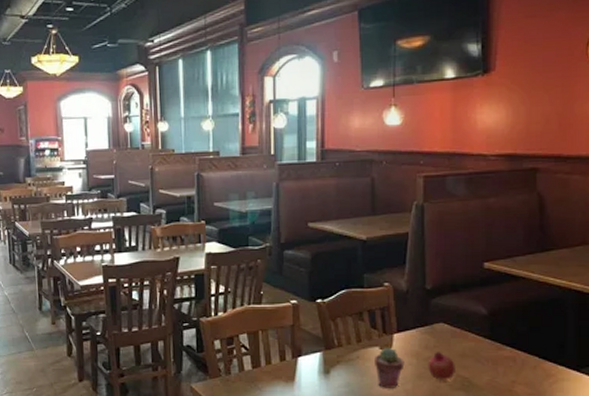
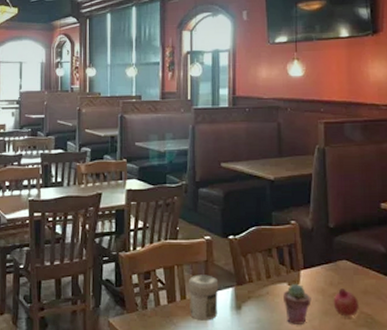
jar: none [273,339,306,385] -> present [188,275,219,321]

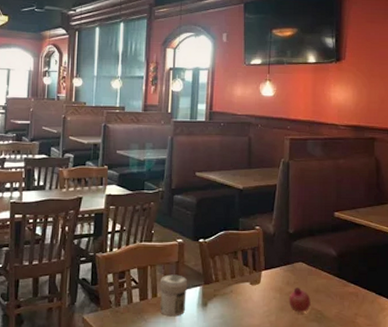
potted succulent: present [282,283,312,324] -> none [244,282,270,320]

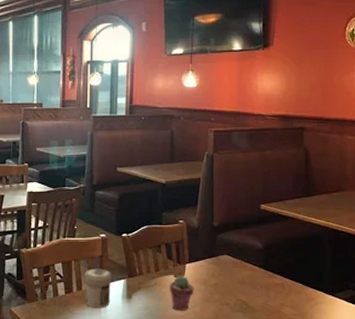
potted succulent: none [244,282,270,320] -> present [169,275,195,310]
fruit: present [289,286,311,314] -> none [213,278,236,305]

